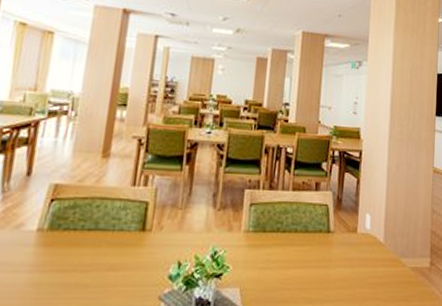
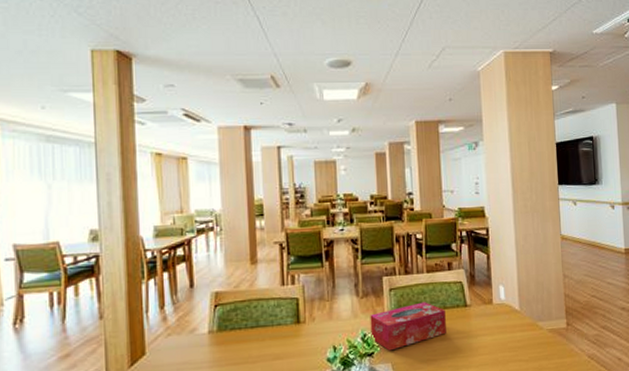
tissue box: none [222,222,306,274] -> present [370,302,446,351]

